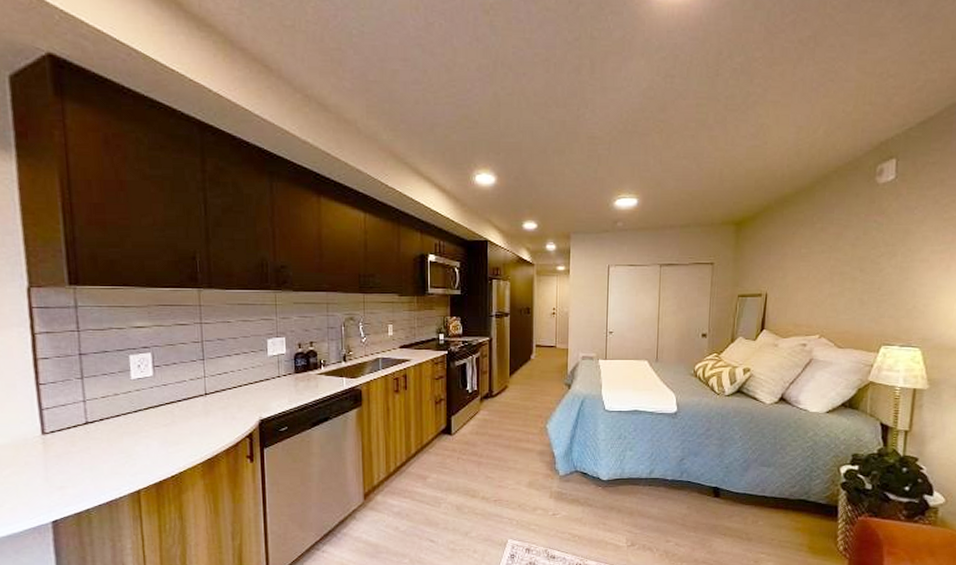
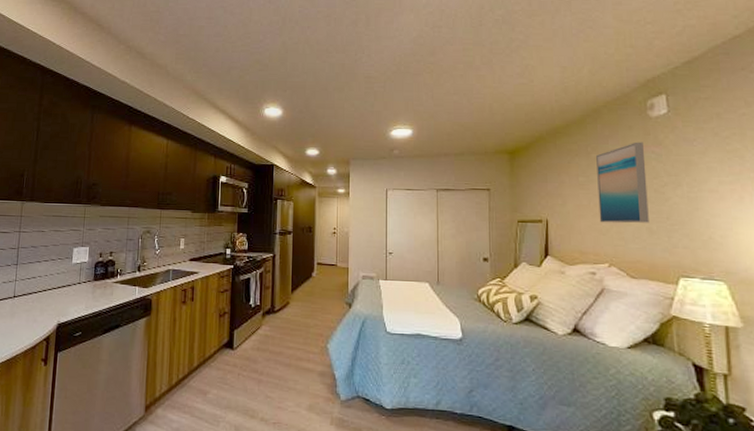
wall art: none [816,210,867,295] -> present [596,142,649,224]

